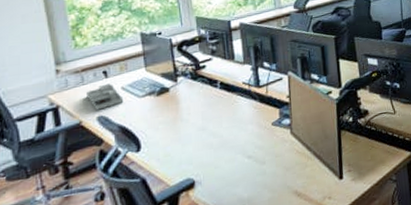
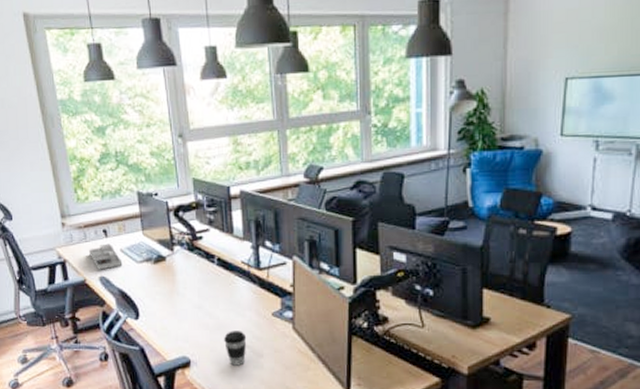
coffee cup: none [228,144,250,178] -> present [224,331,247,366]

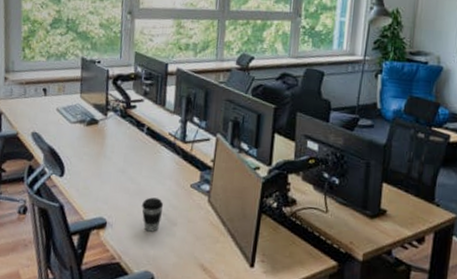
desk organizer: present [89,243,123,270] -> none [26,101,57,126]

